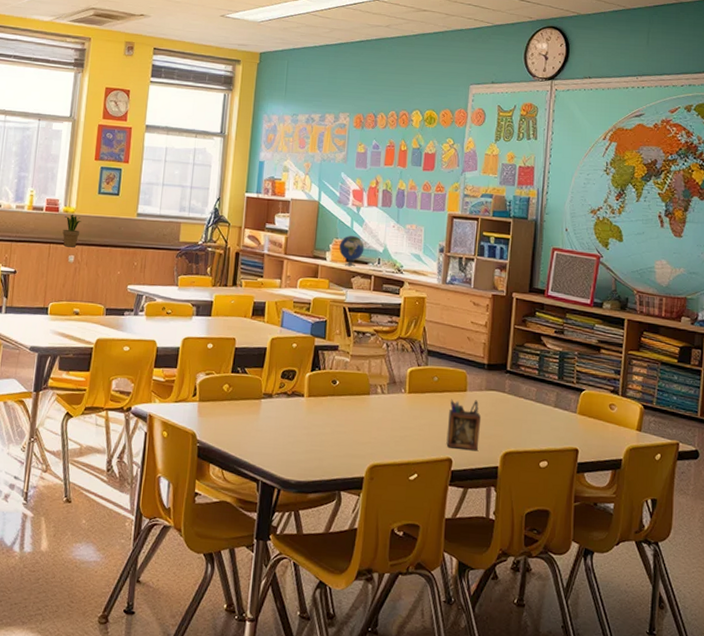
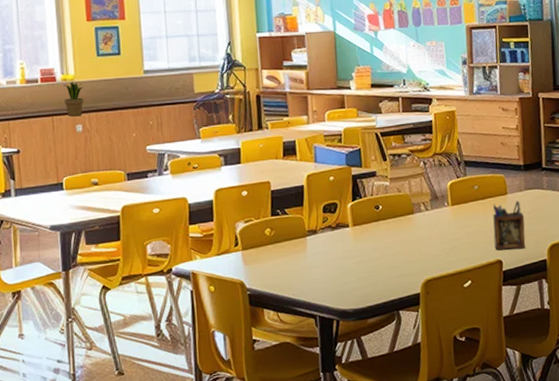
globe: present [339,235,365,267] -> none [362,60,388,92]

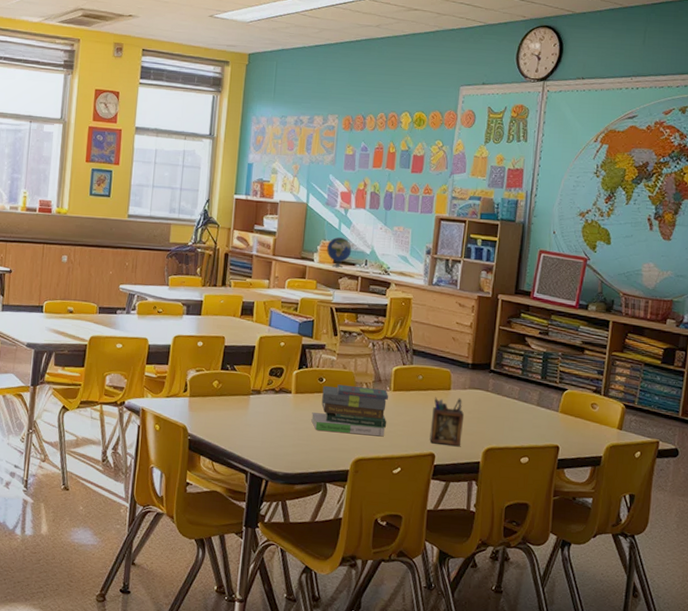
potted plant: present [63,81,84,117] -> none [55,215,74,248]
globe: none [362,60,388,92] -> present [327,236,352,268]
books: none [373,205,451,259] -> present [311,384,388,437]

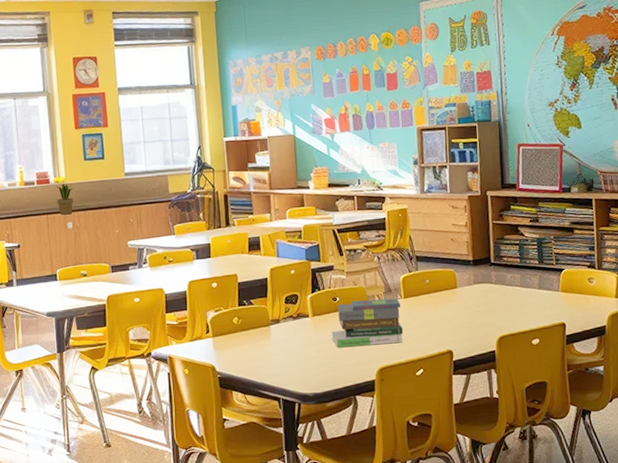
potted plant: none [55,215,74,248] -> present [56,183,74,215]
globe: present [327,236,352,268] -> none [320,161,344,192]
desk organizer: present [429,397,465,446] -> none [444,294,475,341]

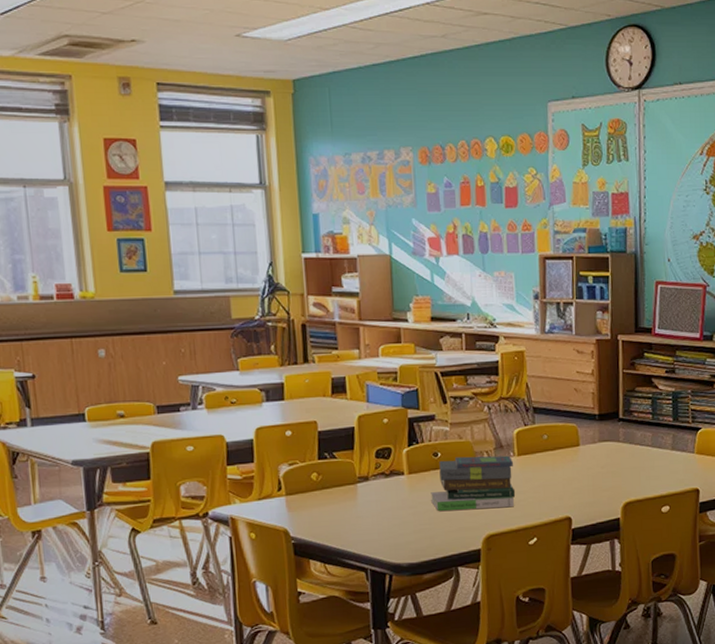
potted plant: present [56,183,74,215] -> none [82,299,107,340]

